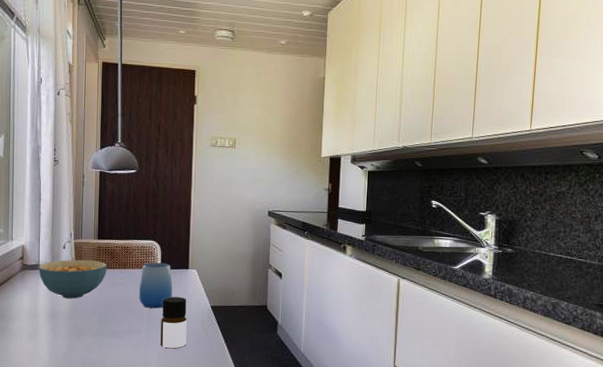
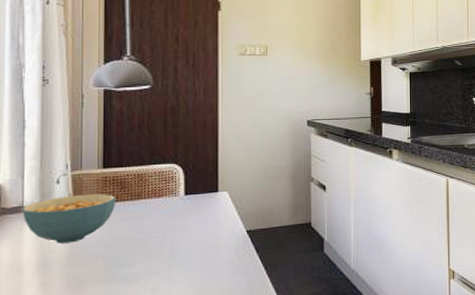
cup: present [138,262,173,309] -> none [157,187,200,242]
bottle: present [160,297,187,349] -> none [186,225,219,287]

